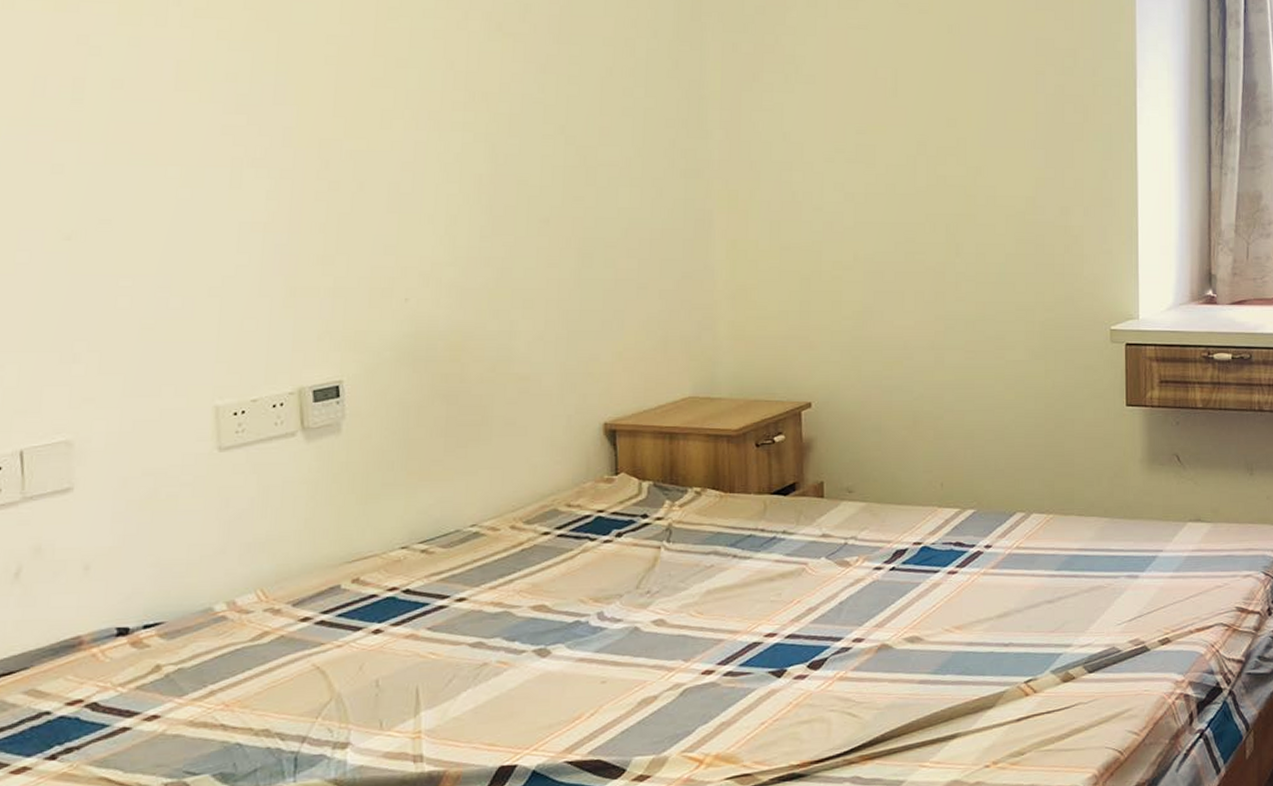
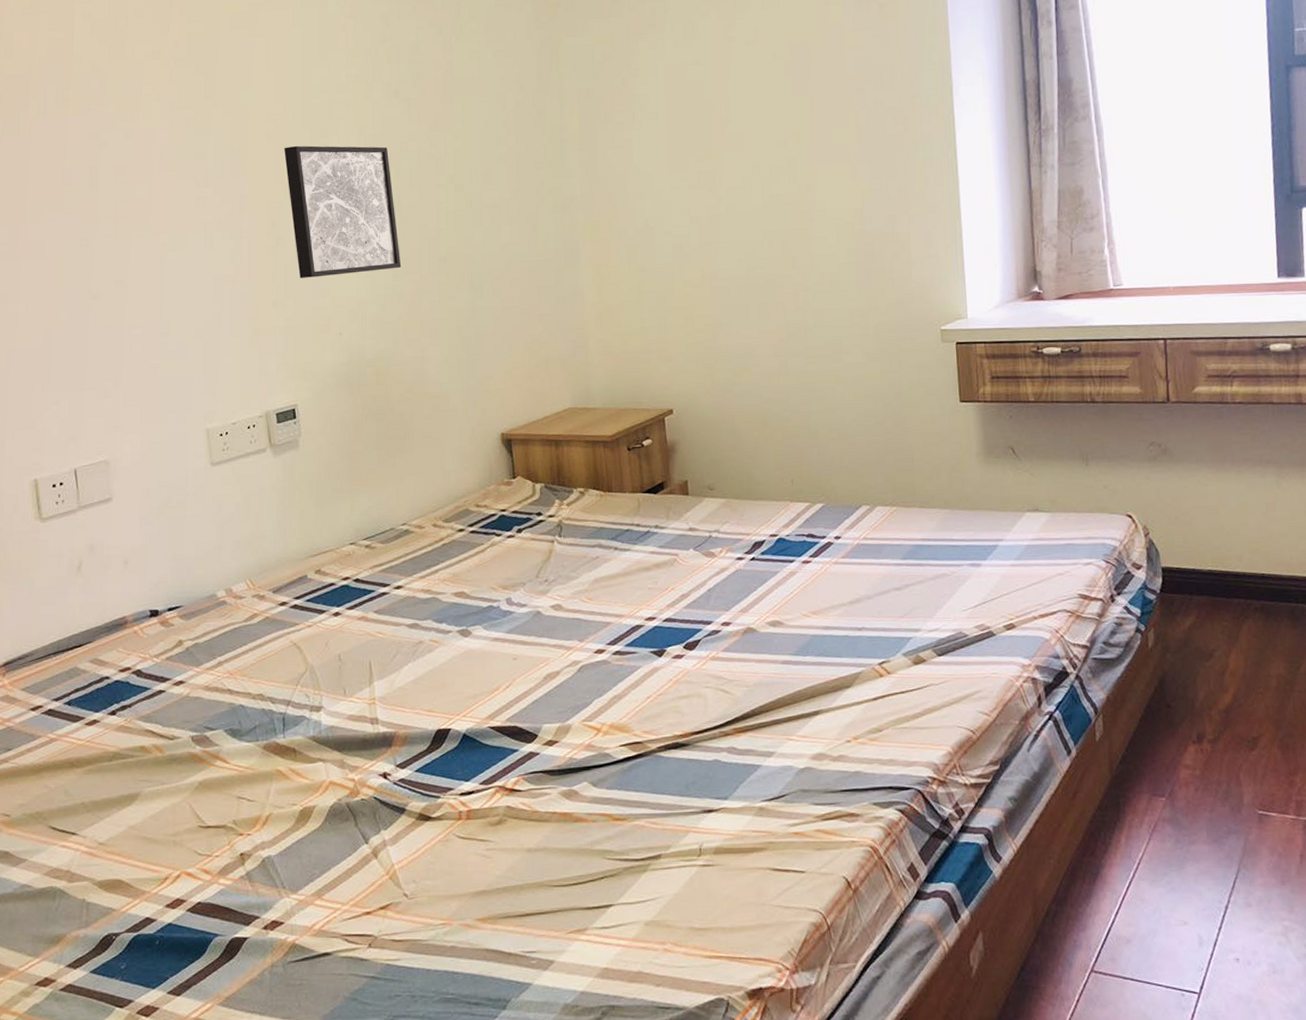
wall art: none [347,74,492,232] -> present [284,145,402,278]

